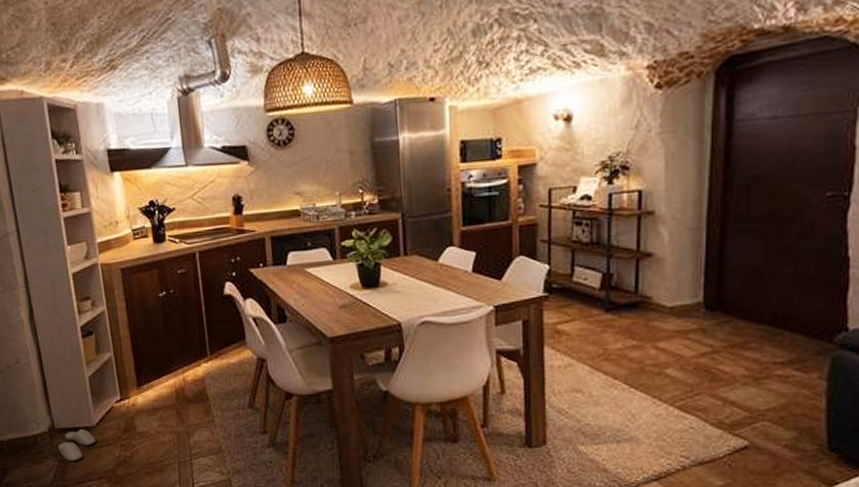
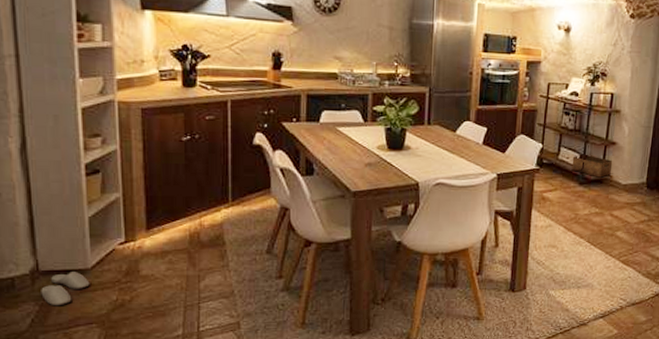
storage basket: none [592,272,650,301] -> present [571,154,613,178]

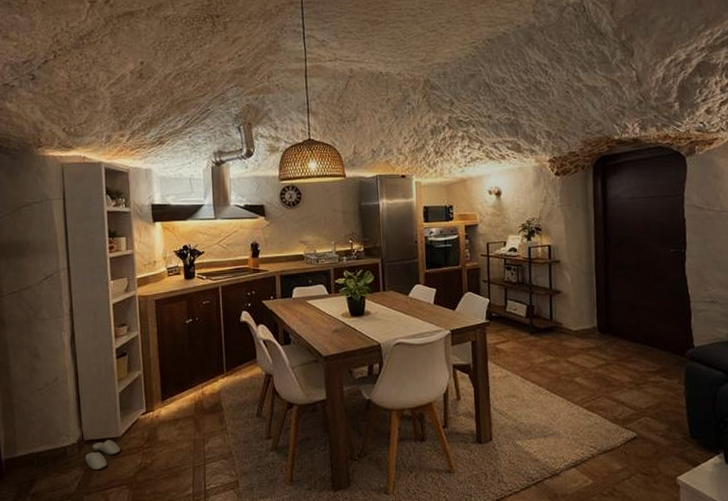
storage basket: present [571,154,613,178] -> none [520,304,561,326]

